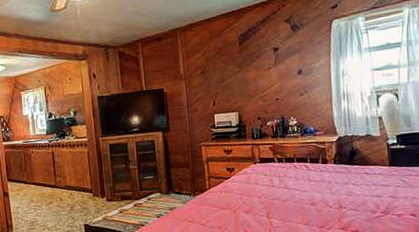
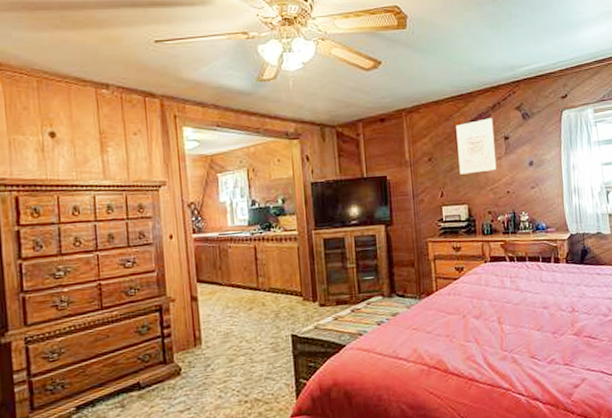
wall art: none [227,31,266,85] -> present [456,118,497,175]

